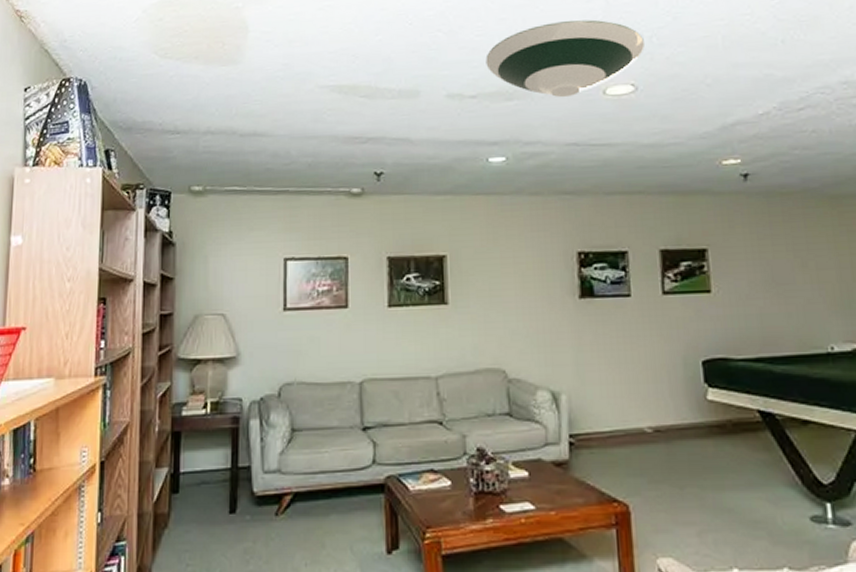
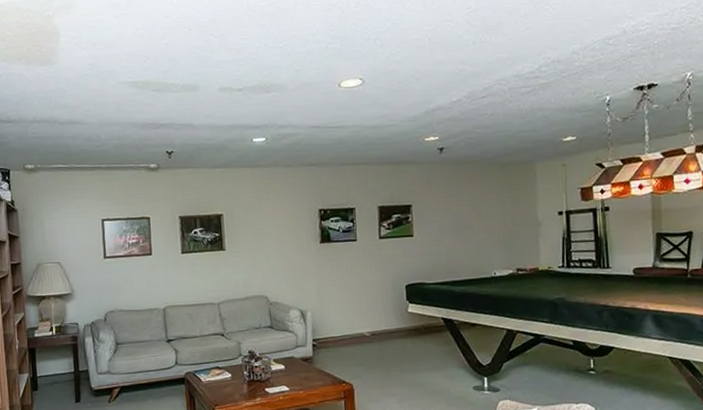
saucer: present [485,19,644,98] -> none [249,25,370,90]

